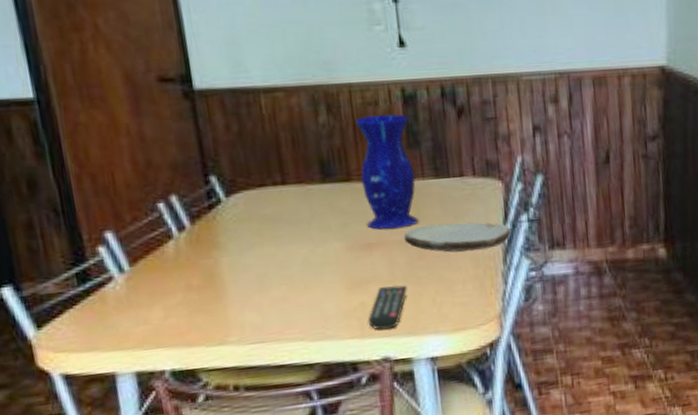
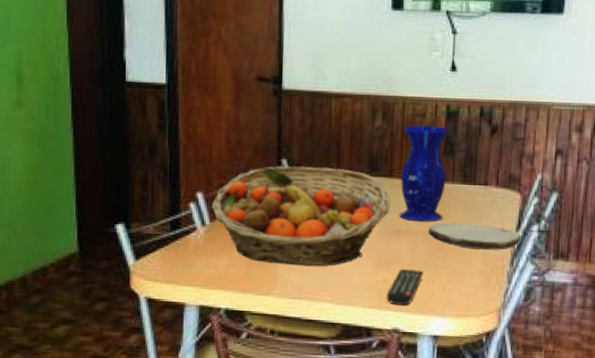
fruit basket: none [127,178,355,306] -> present [211,165,391,266]

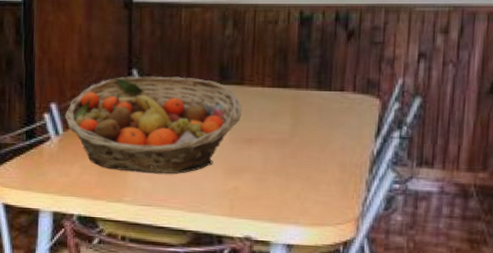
remote control: present [386,268,424,305] -> none [237,176,276,213]
vase: present [399,125,449,222] -> none [251,32,302,130]
plate: present [428,222,521,250] -> none [281,129,381,158]

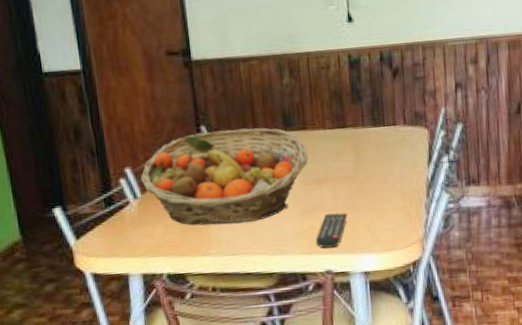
remote control: none [237,176,276,213] -> present [315,212,347,248]

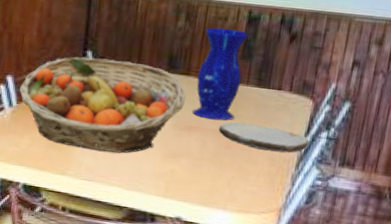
vase: none [312,75,359,168] -> present [192,27,249,121]
remote control: present [315,212,347,248] -> none [172,162,210,196]
plate: none [346,162,434,187] -> present [218,122,309,153]

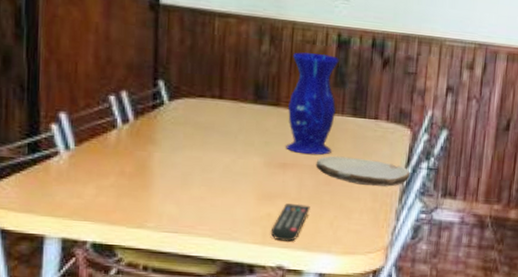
fruit basket: present [19,56,186,153] -> none [76,87,277,198]
remote control: none [172,162,210,196] -> present [270,203,310,242]

